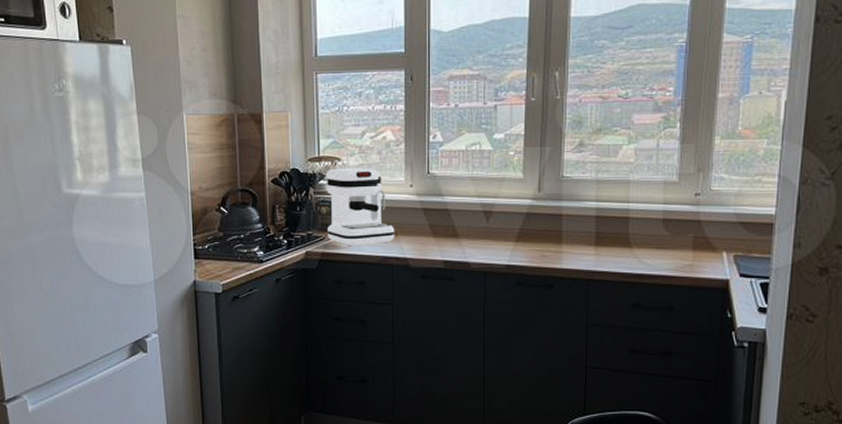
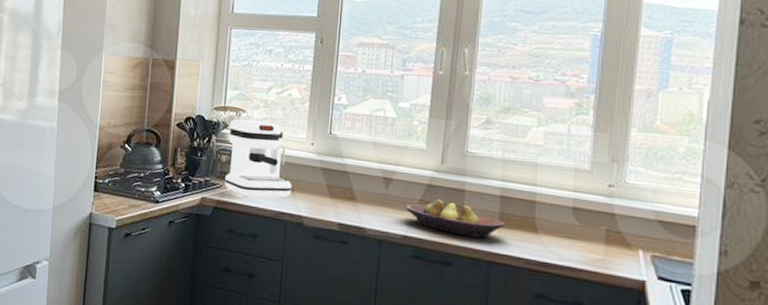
fruit bowl: none [507,226,601,259] -> present [406,199,505,239]

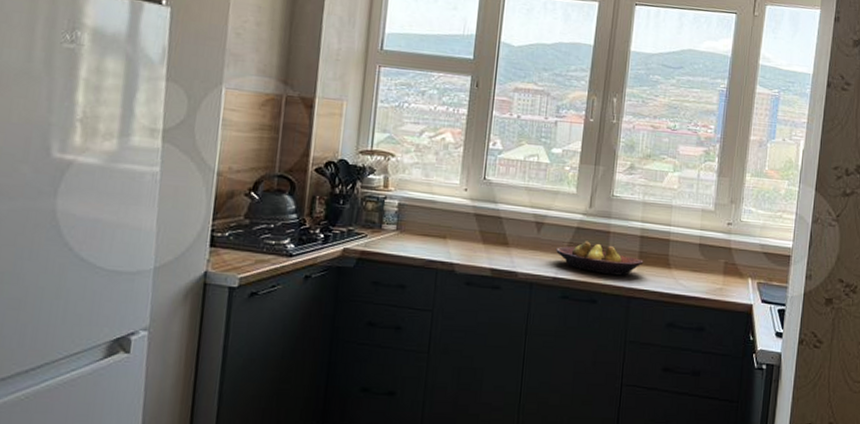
coffee maker: present [225,119,292,199] -> none [370,163,444,247]

